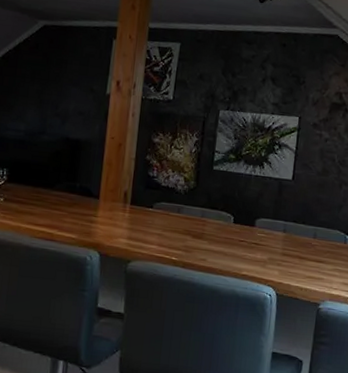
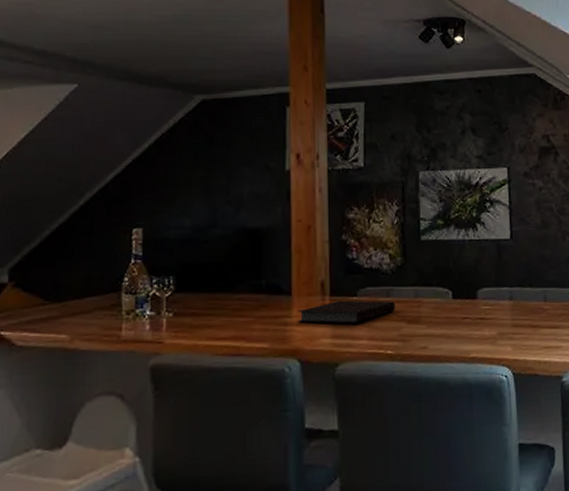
notebook: none [100,209,184,231] -> present [296,300,395,324]

